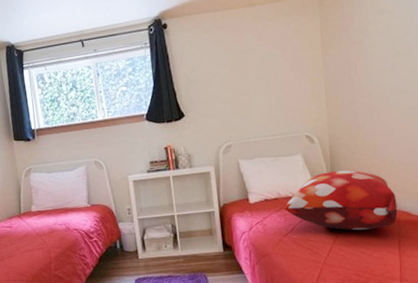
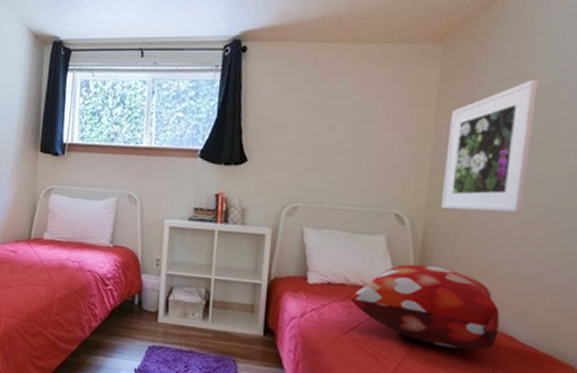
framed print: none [333,12,400,125] -> present [442,80,538,213]

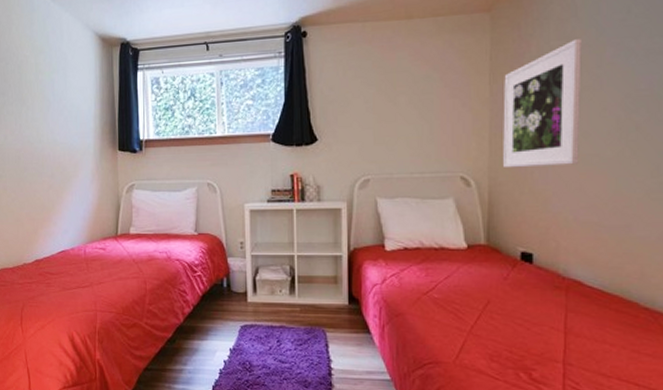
decorative pillow: present [350,264,500,351] -> none [427,222,567,298]

